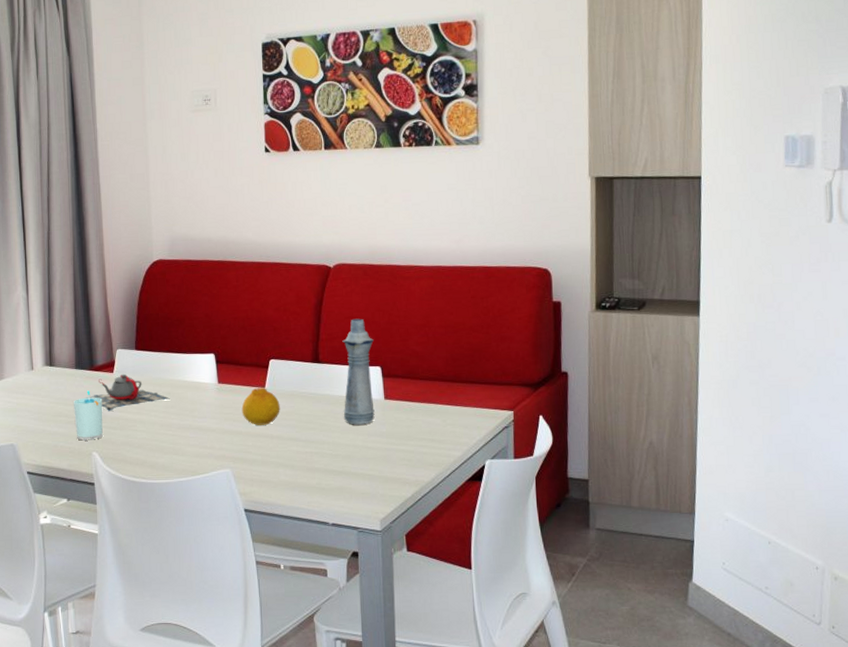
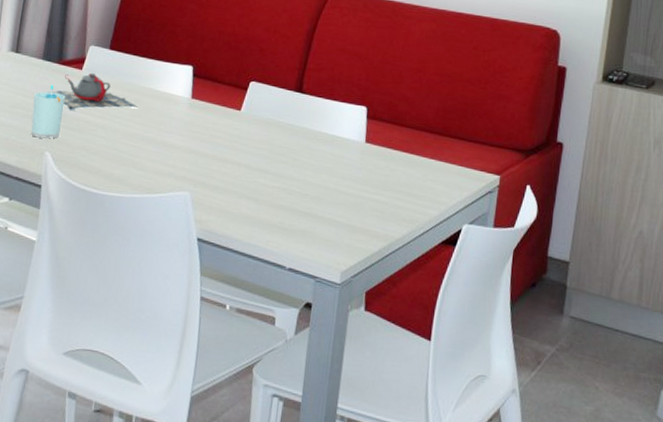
fruit: present [241,387,280,425] -> none [211,109,254,151]
bottle: present [342,318,375,425] -> none [318,51,364,166]

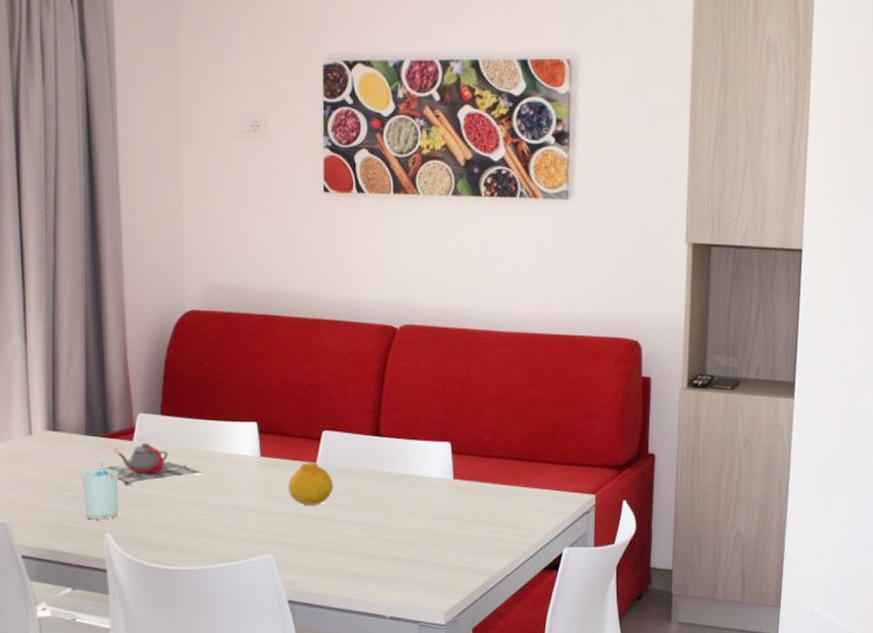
fruit: none [211,109,254,151] -> present [287,462,333,505]

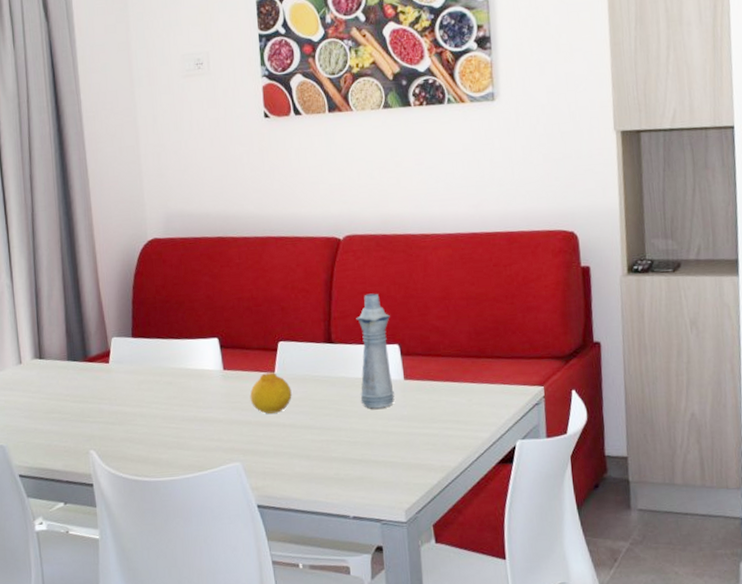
cup: present [81,461,119,520] -> none [66,384,100,438]
teapot: present [96,442,202,487] -> none [78,364,171,406]
bottle: none [406,387,443,507] -> present [356,293,395,409]

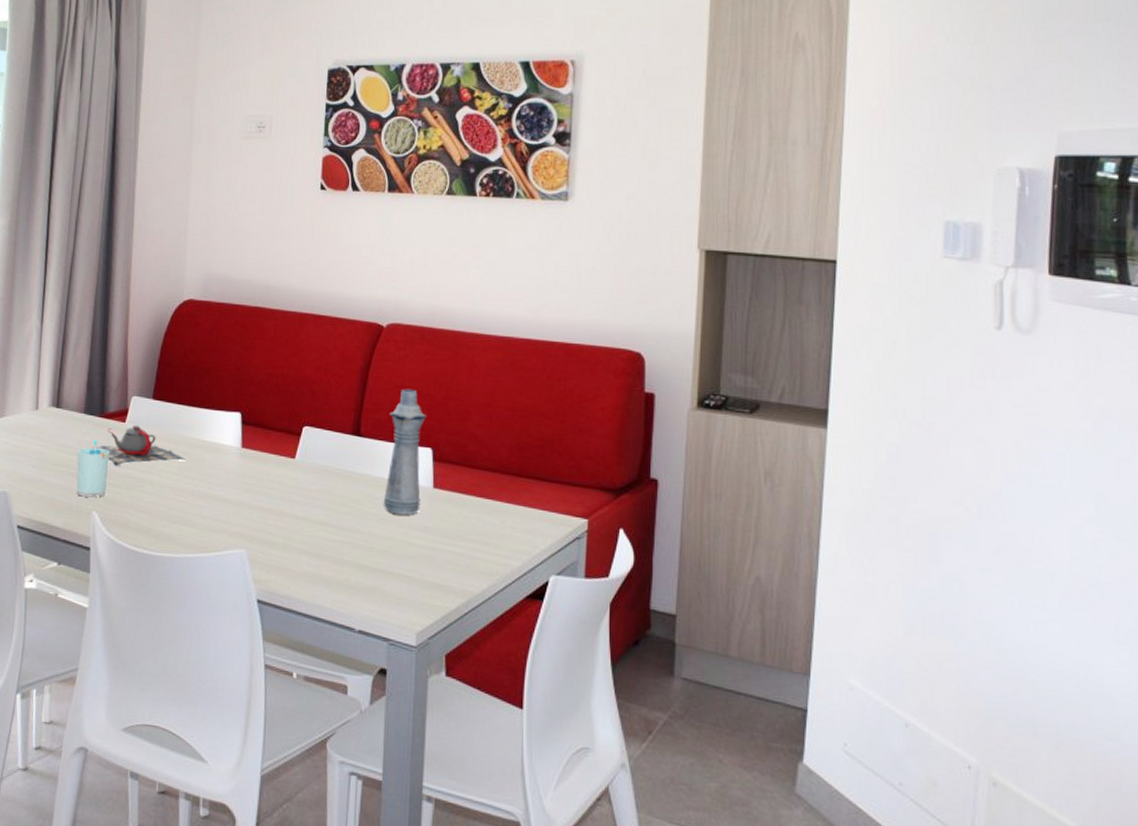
cup: none [66,384,100,438] -> present [76,440,110,498]
teapot: none [78,364,171,406] -> present [90,425,185,467]
fruit: present [250,372,292,414] -> none [265,457,310,503]

